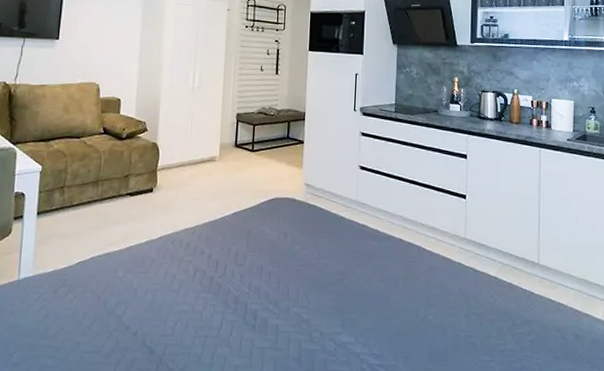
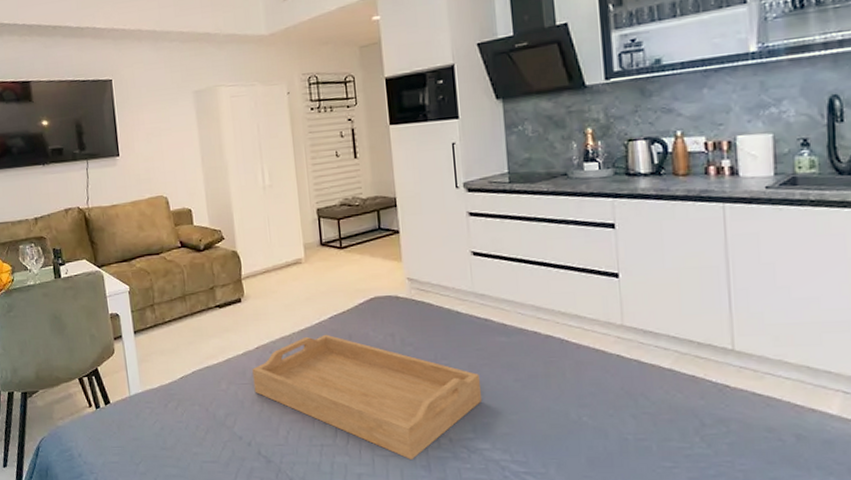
serving tray: none [150,228,353,352] -> present [252,334,483,459]

